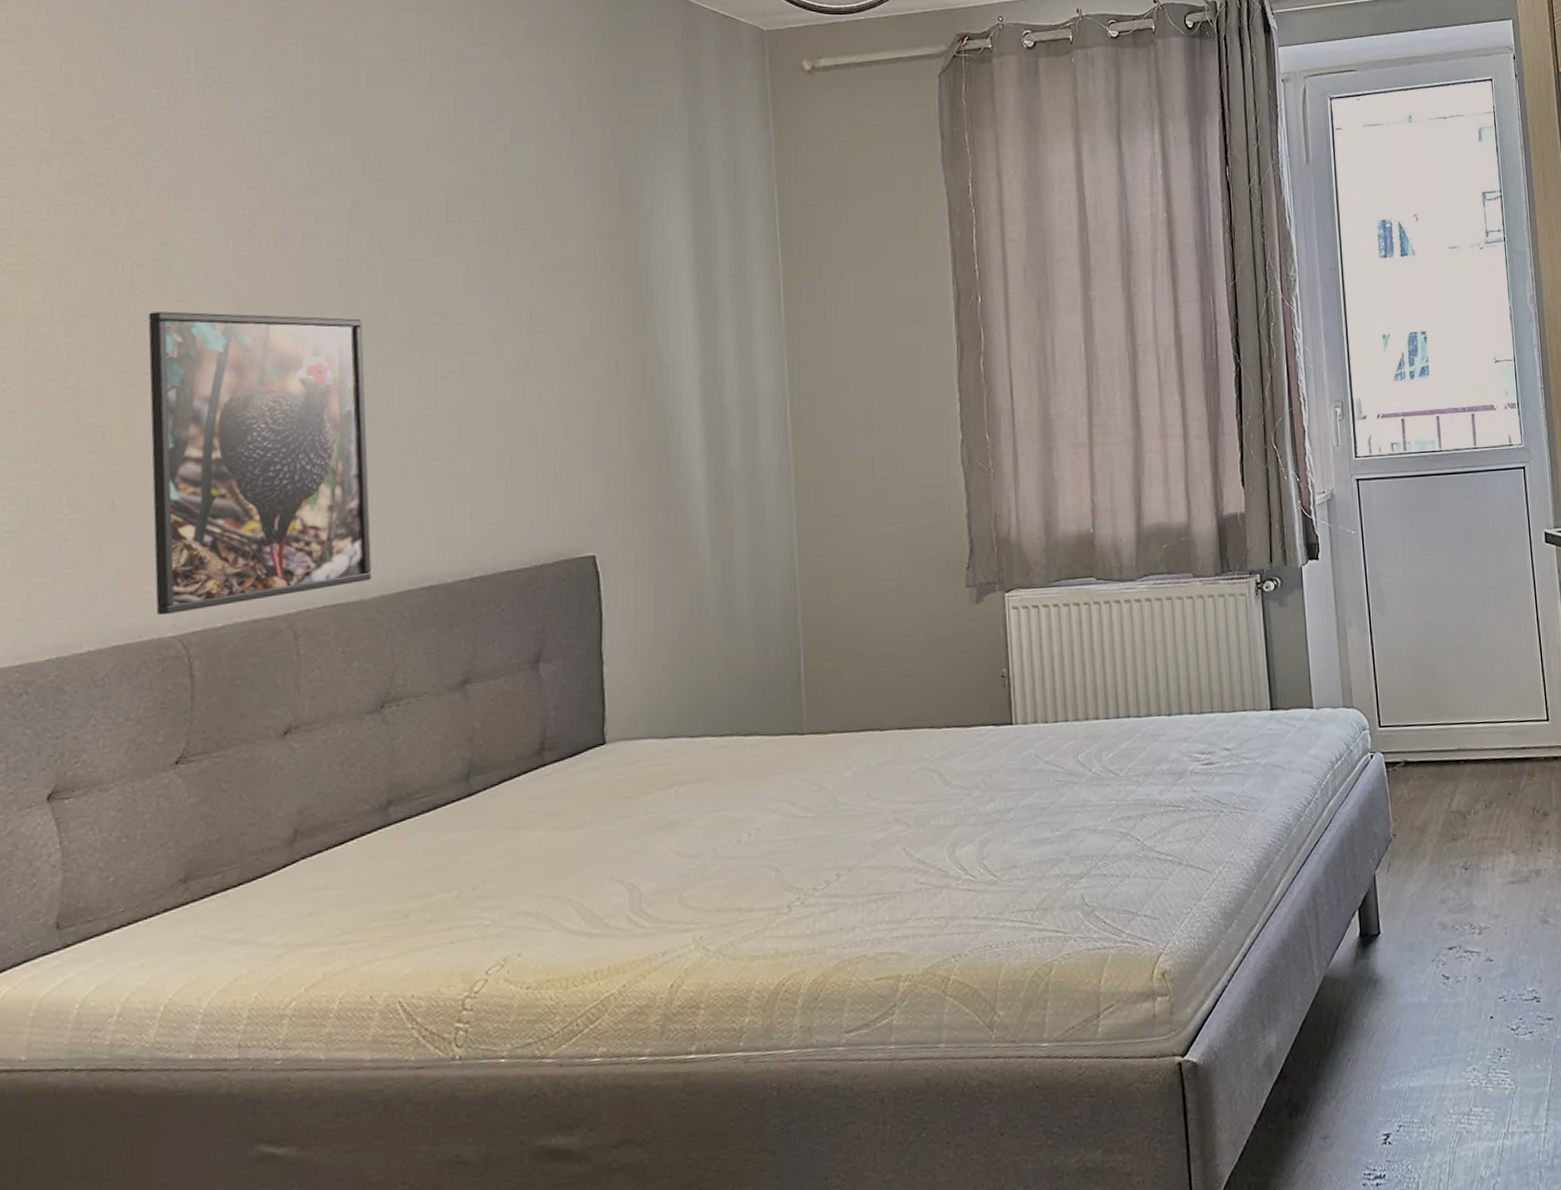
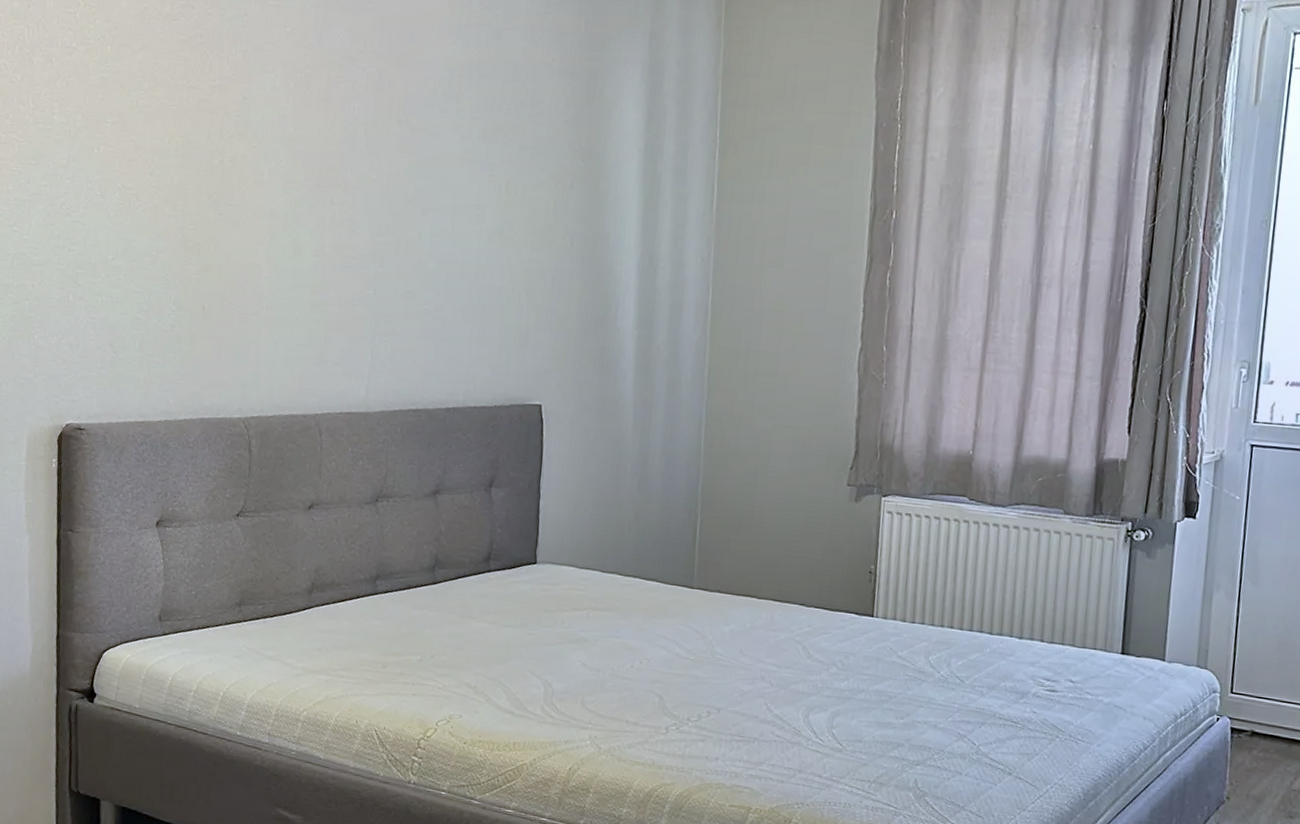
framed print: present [148,311,372,616] -> none [228,154,381,401]

